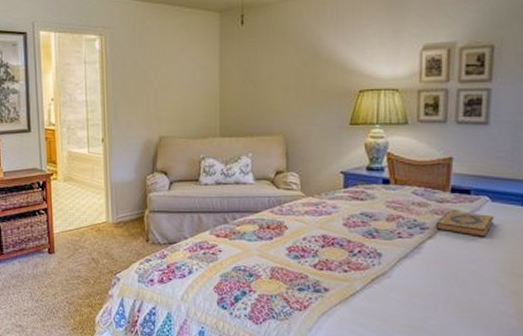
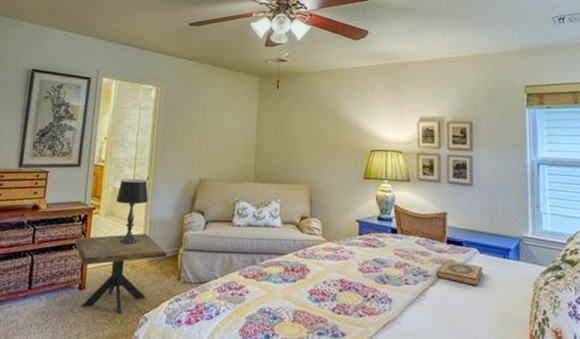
side table: none [37,196,132,276] -> present [74,233,167,315]
table lamp: none [73,141,106,209] -> present [116,178,149,245]

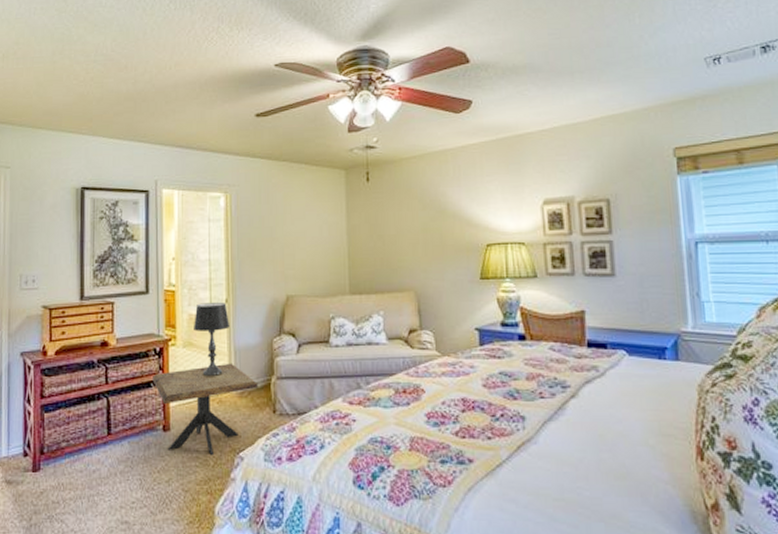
hardback book: present [436,260,484,287] -> none [576,366,635,395]

